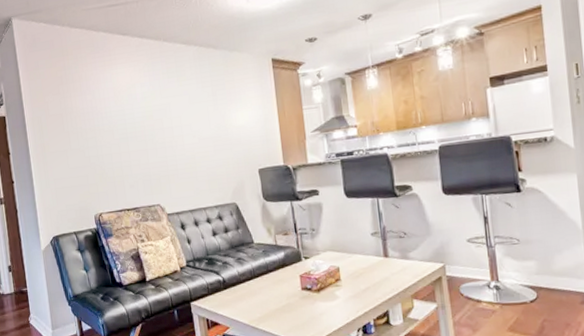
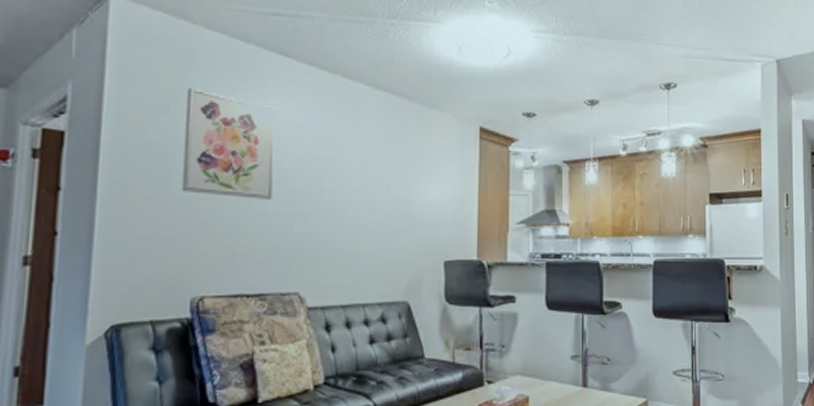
wall art: none [67,71,132,145] -> present [182,88,276,200]

